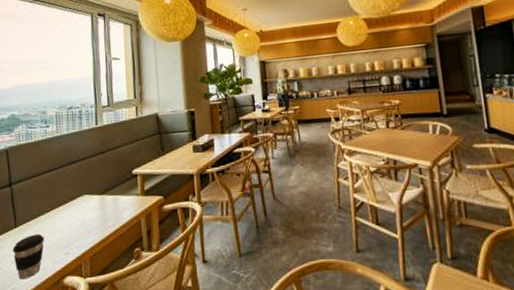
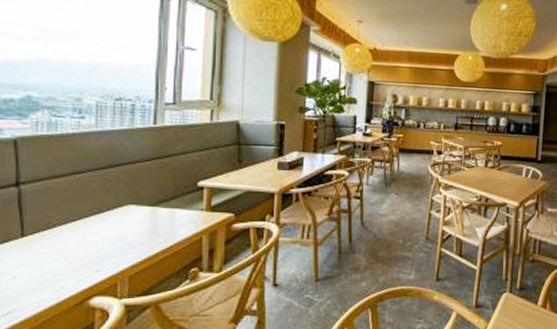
coffee cup: present [13,234,44,280] -> none [16,246,65,299]

